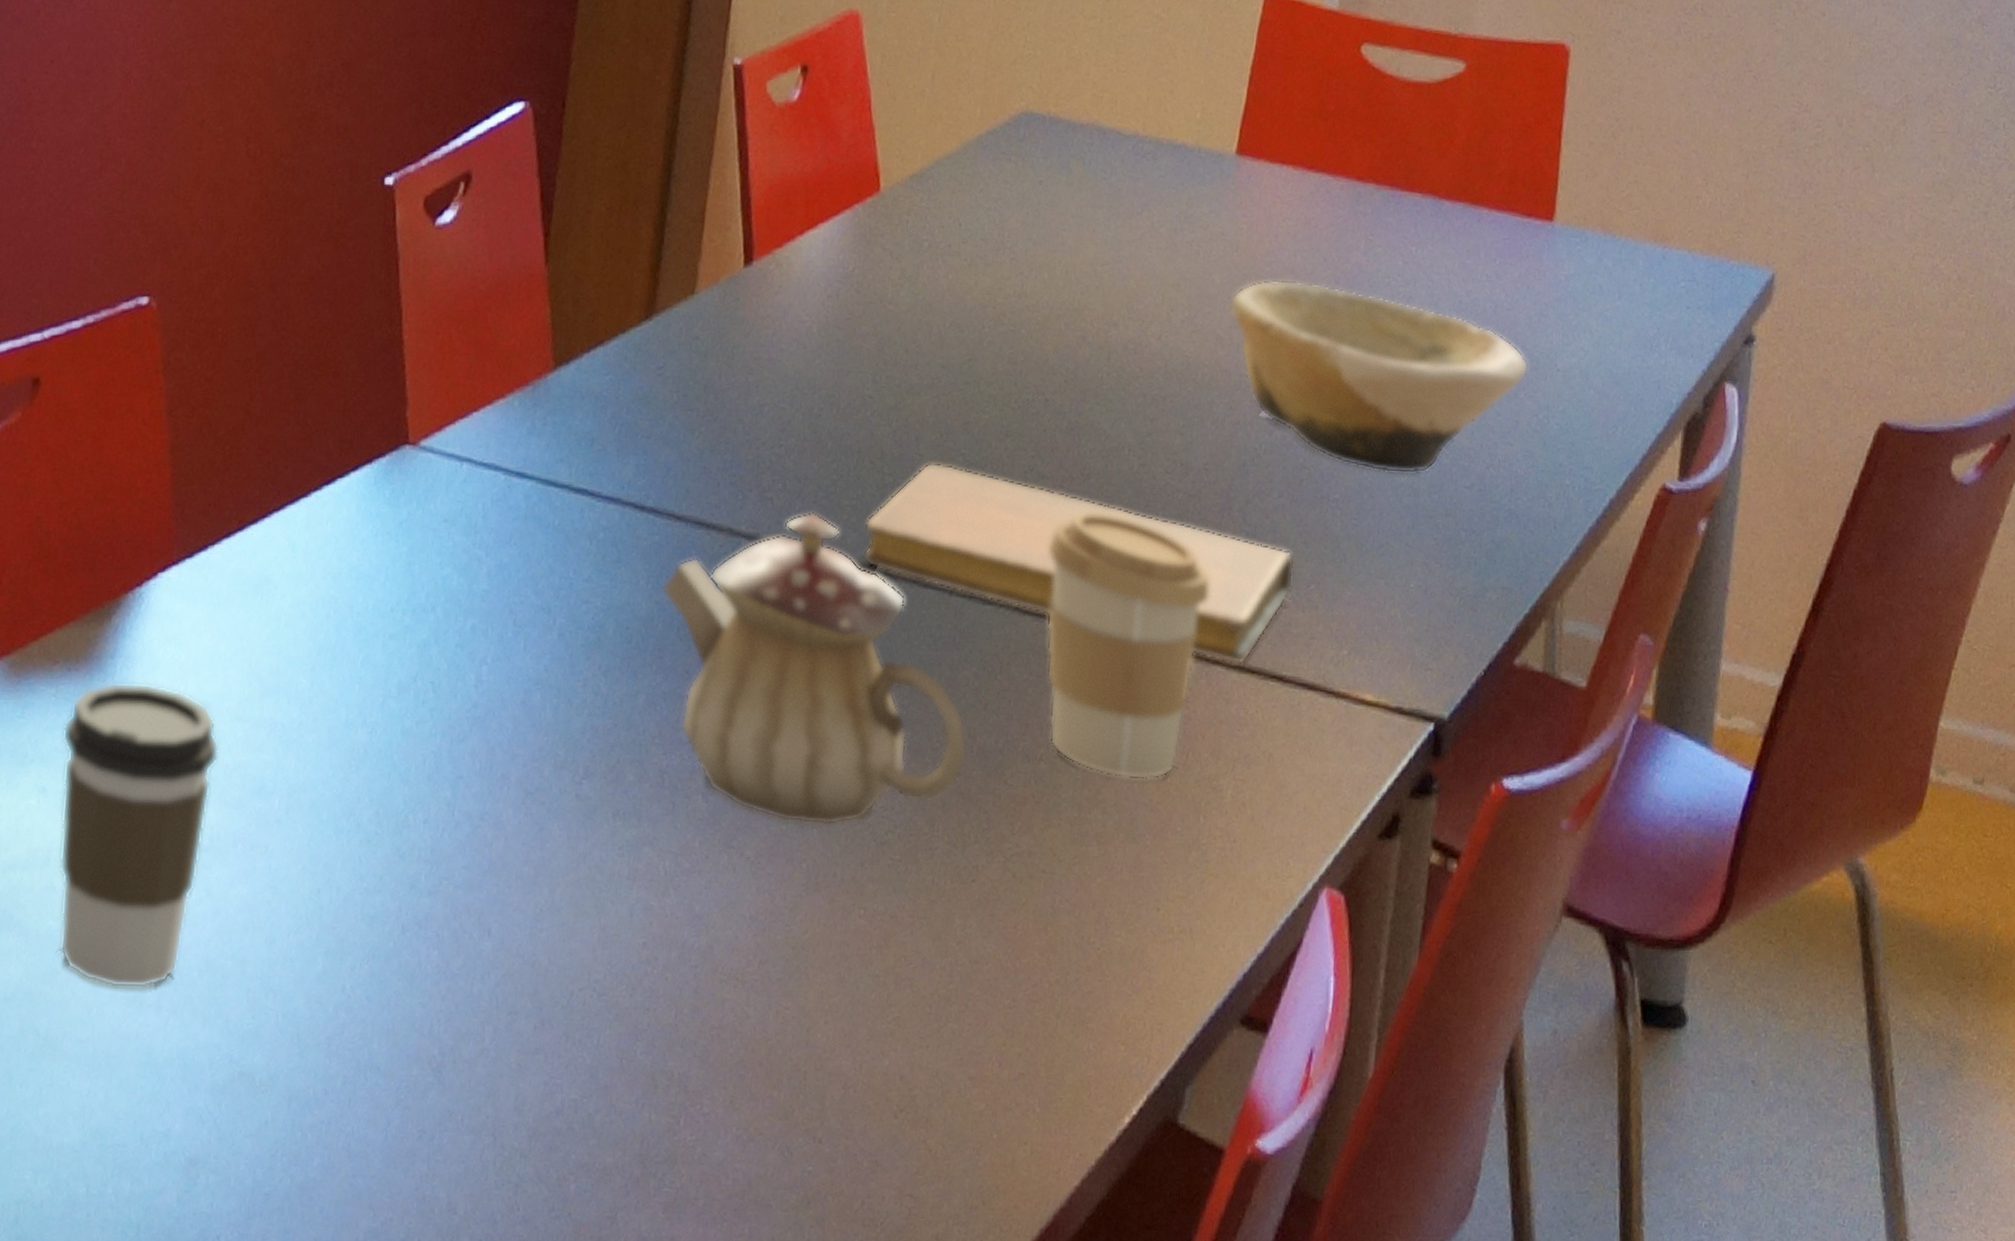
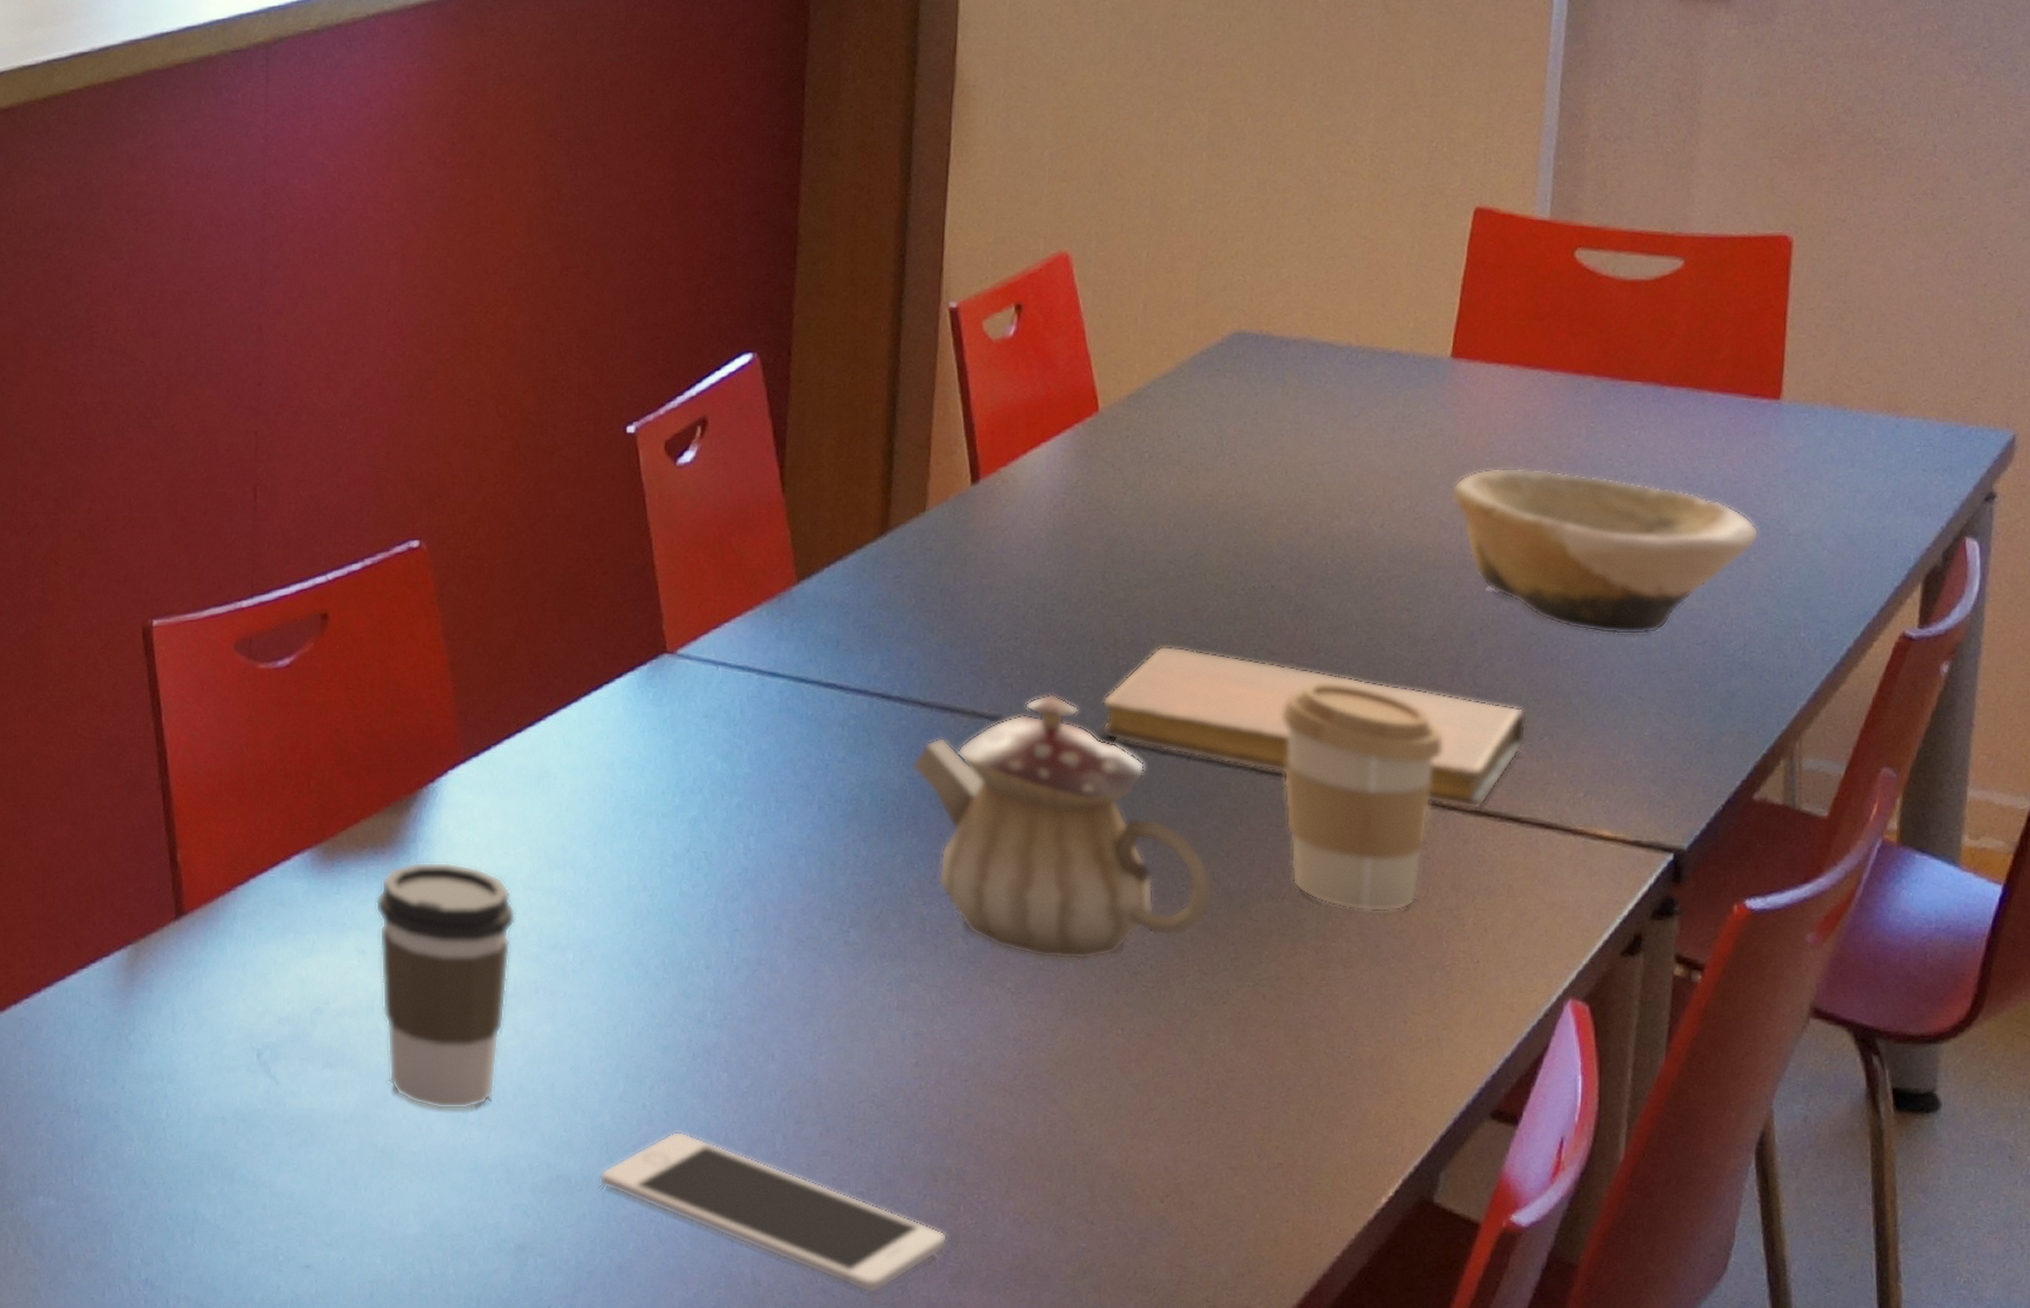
cell phone: none [286,1020,665,1225] -> present [599,1131,948,1294]

